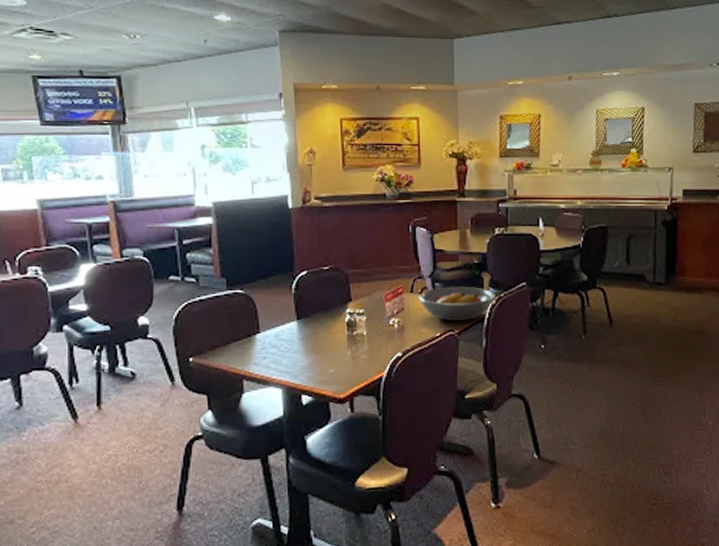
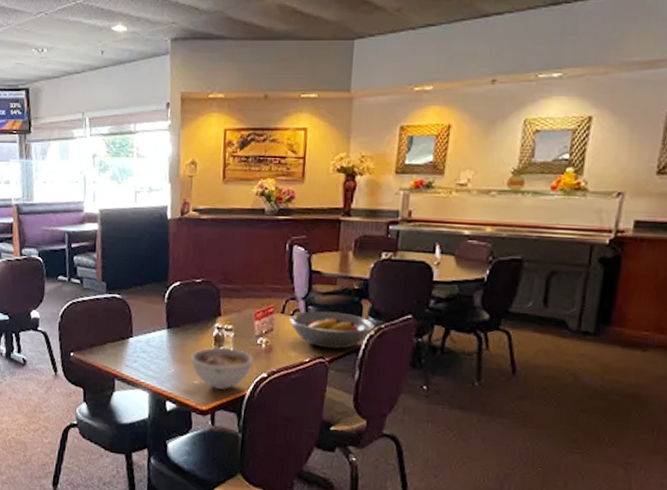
bowl: none [323,332,387,376] -> present [190,347,253,390]

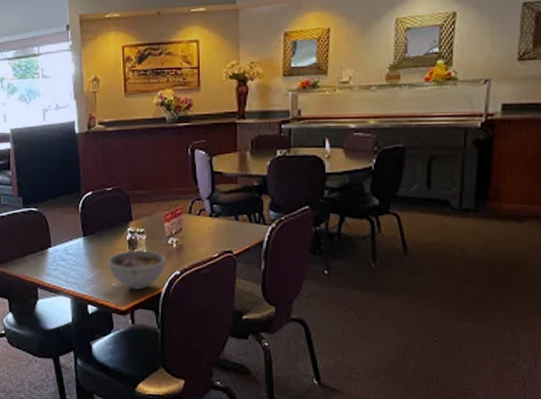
fruit bowl: present [289,311,375,349] -> none [197,208,276,243]

